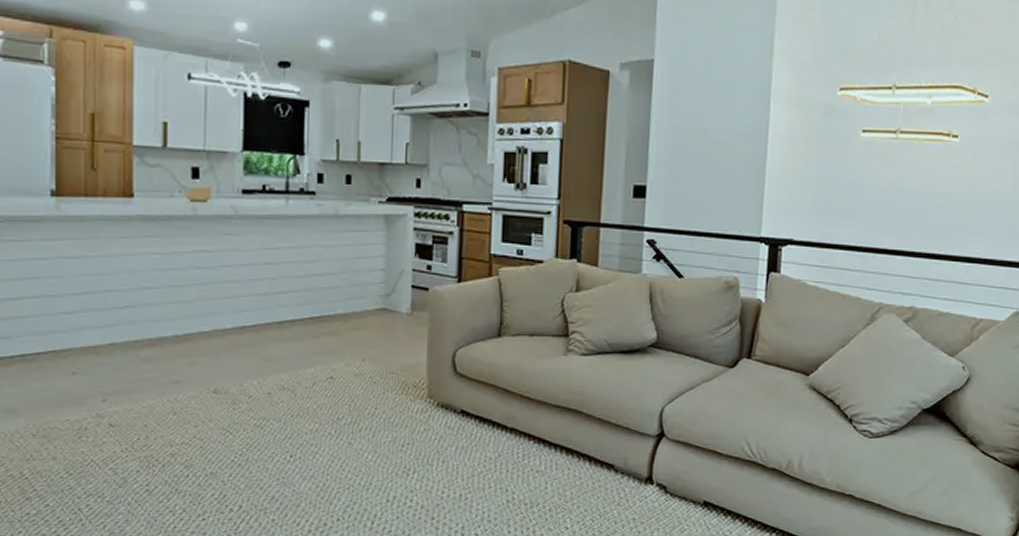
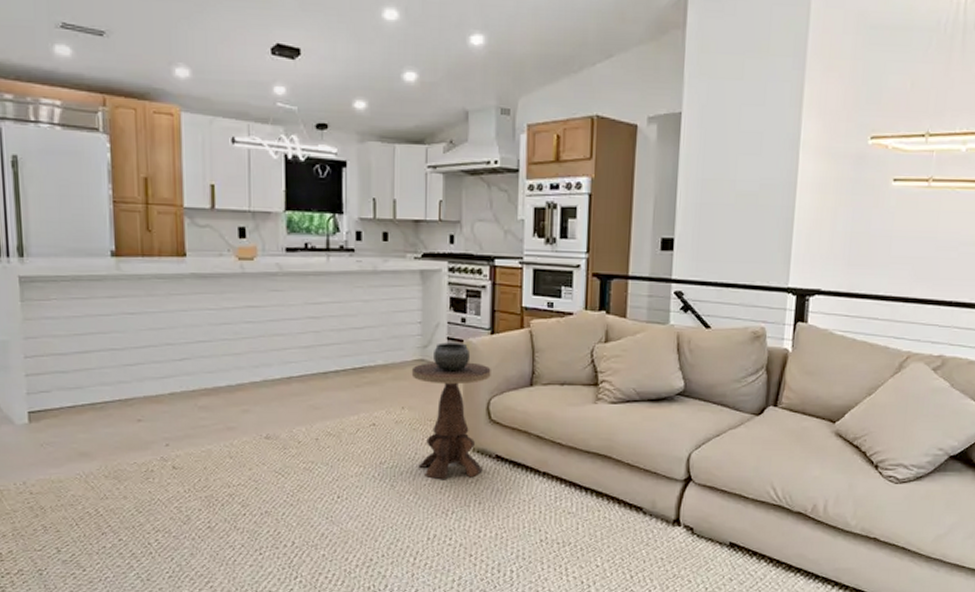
side table: none [373,291,457,437] -> present [411,342,491,480]

